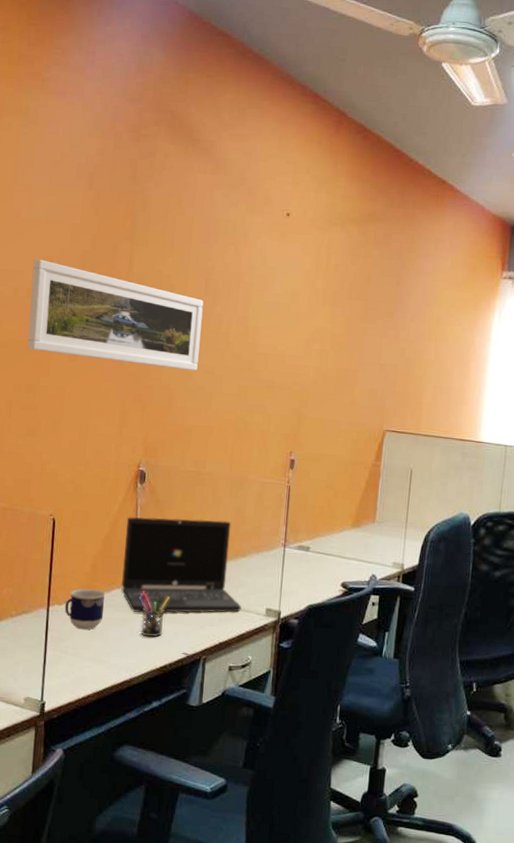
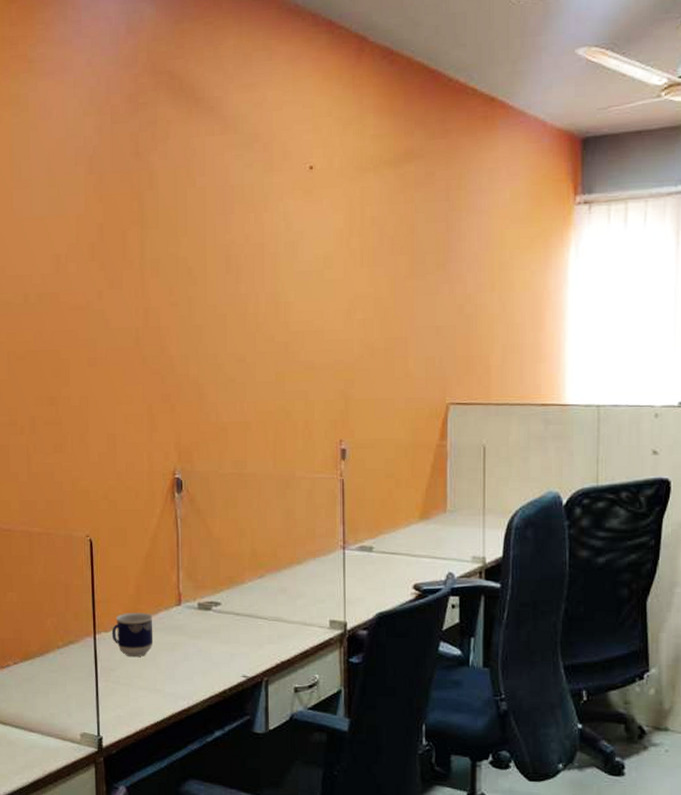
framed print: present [27,259,204,371] -> none [41,259,227,361]
laptop: present [121,516,241,613] -> none [168,525,302,634]
pen holder: present [138,591,171,638] -> none [188,610,223,661]

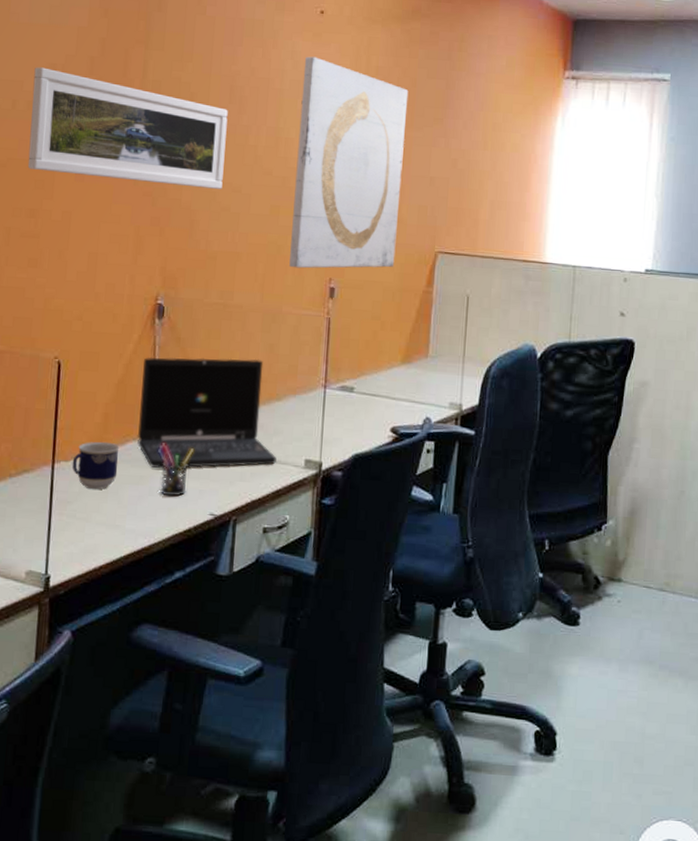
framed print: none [41,259,227,361] -> present [27,67,228,189]
laptop: none [168,525,302,634] -> present [137,357,277,468]
pen holder: none [188,610,223,661] -> present [157,443,195,497]
wall art: none [297,215,407,432] -> present [289,56,409,269]

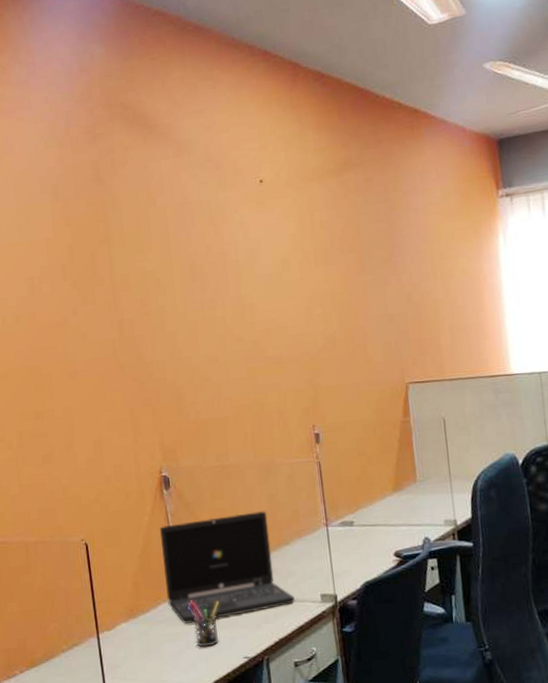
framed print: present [27,67,228,189] -> none [15,282,201,376]
cup: present [72,441,120,490] -> none [114,607,155,653]
wall art: present [289,56,409,269] -> none [253,224,370,422]

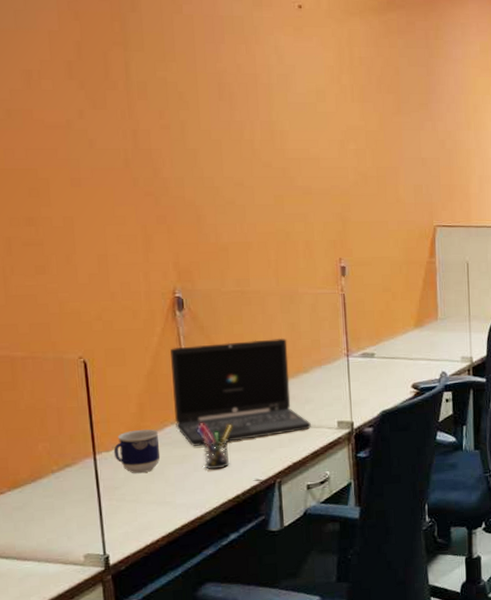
cup: none [114,607,155,653] -> present [113,429,160,474]

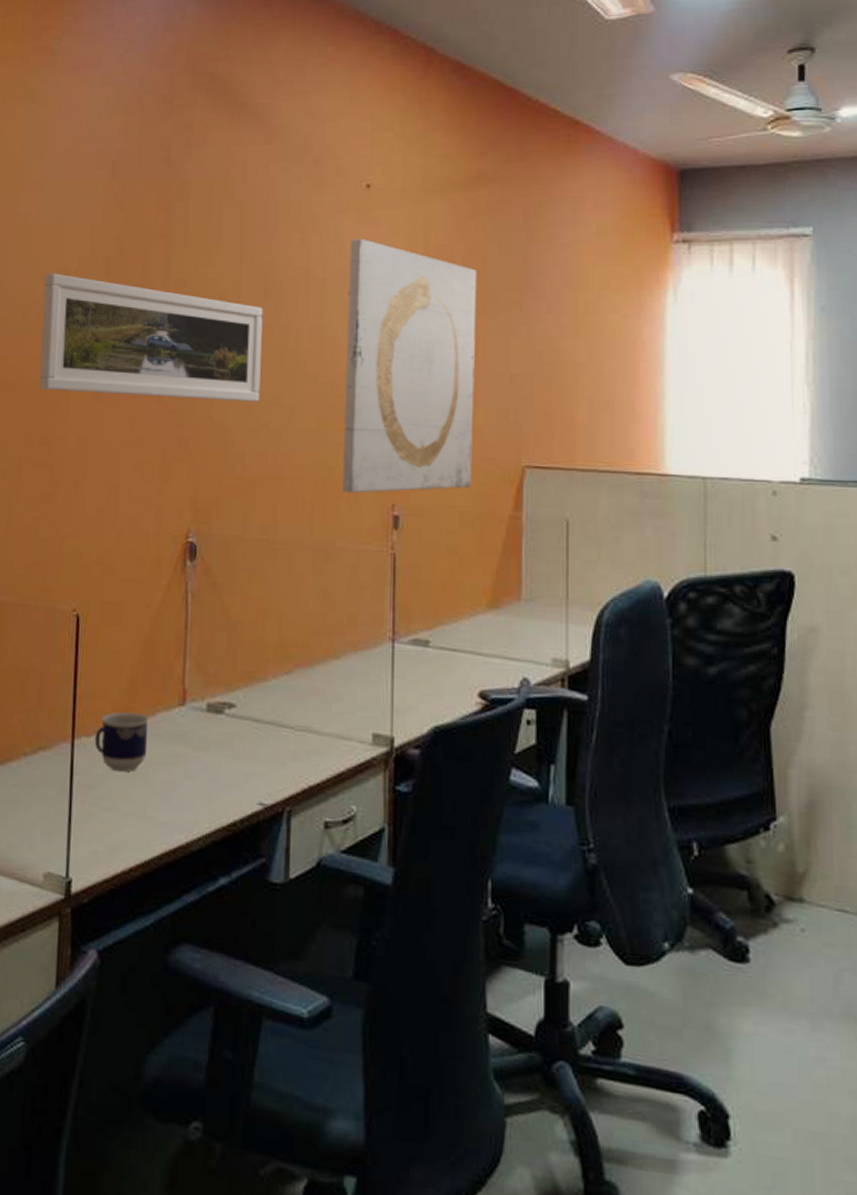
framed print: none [8,74,224,184] -> present [39,273,263,402]
laptop: present [170,337,311,446] -> none [169,606,337,745]
pen holder: present [196,423,232,470] -> none [193,713,237,781]
wall art: none [288,50,398,252] -> present [343,238,477,493]

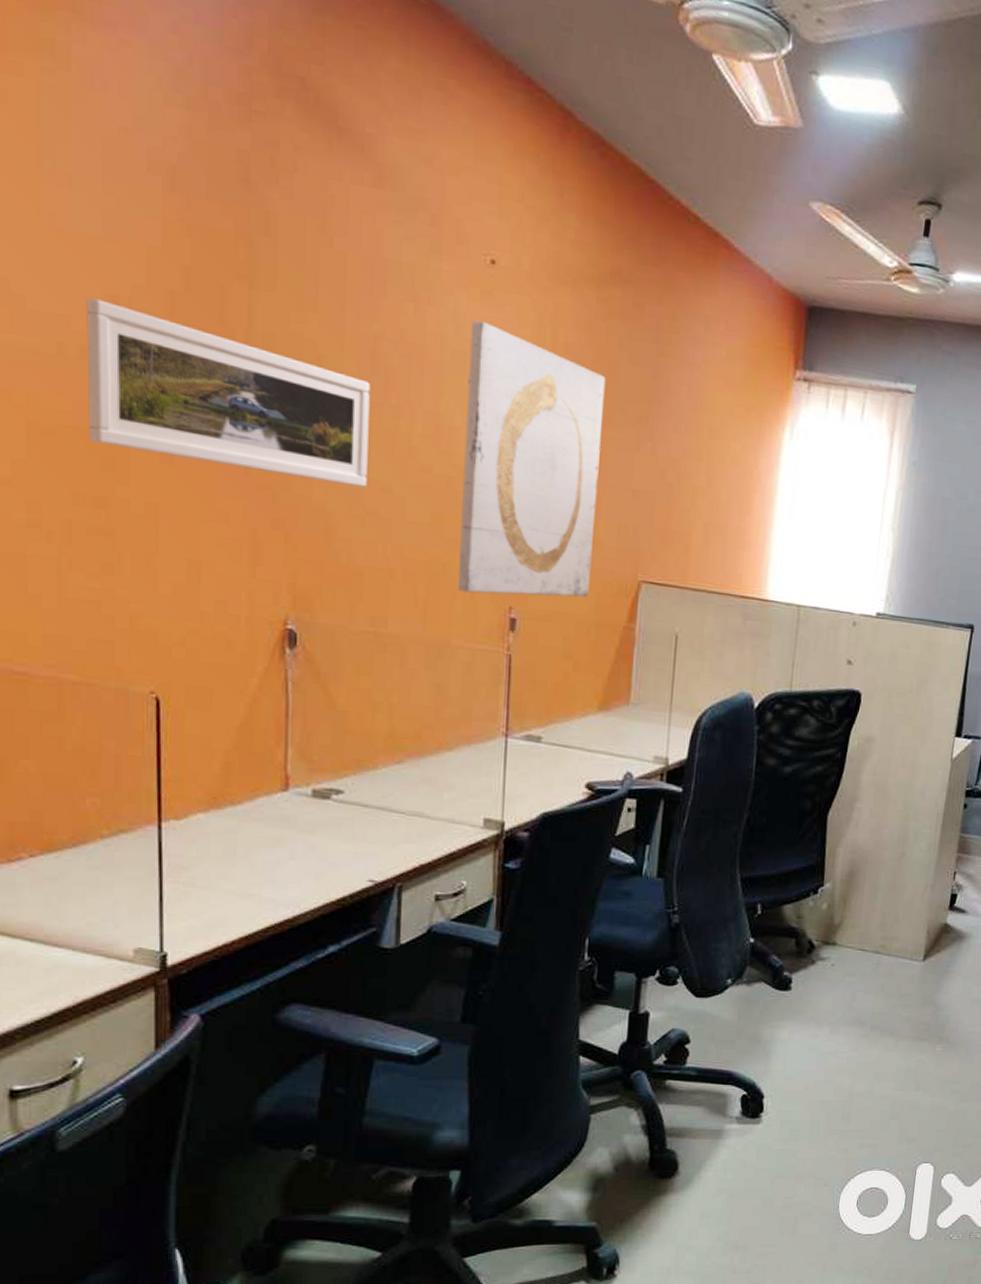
cup: present [94,711,149,772] -> none [185,796,248,854]

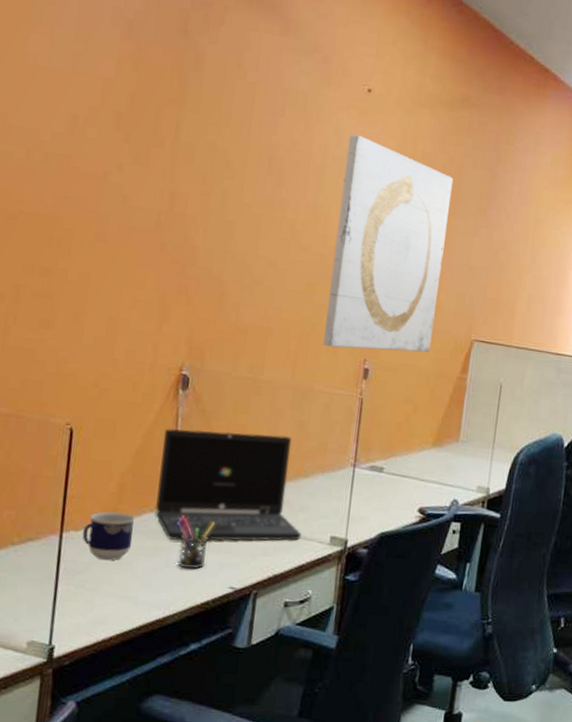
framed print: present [86,297,370,487] -> none [42,116,266,262]
cup: none [185,796,248,854] -> present [82,511,135,561]
laptop: none [270,694,449,828] -> present [154,428,302,542]
pen holder: none [297,798,346,861] -> present [176,515,216,569]

